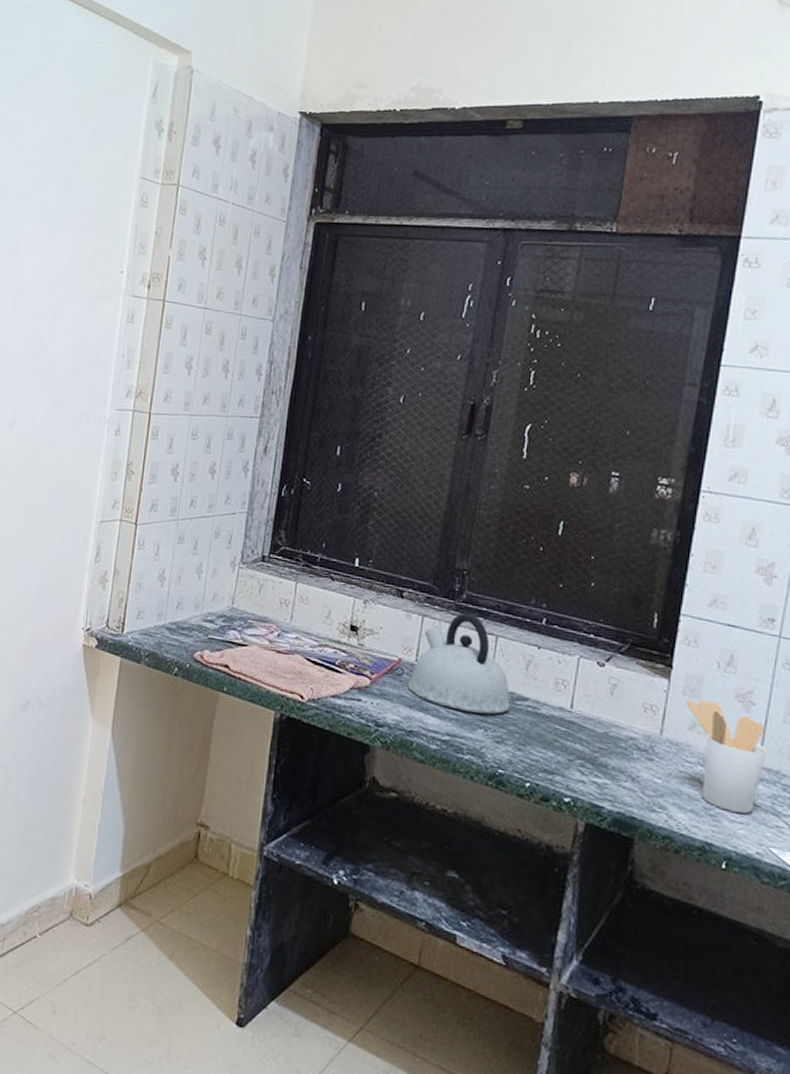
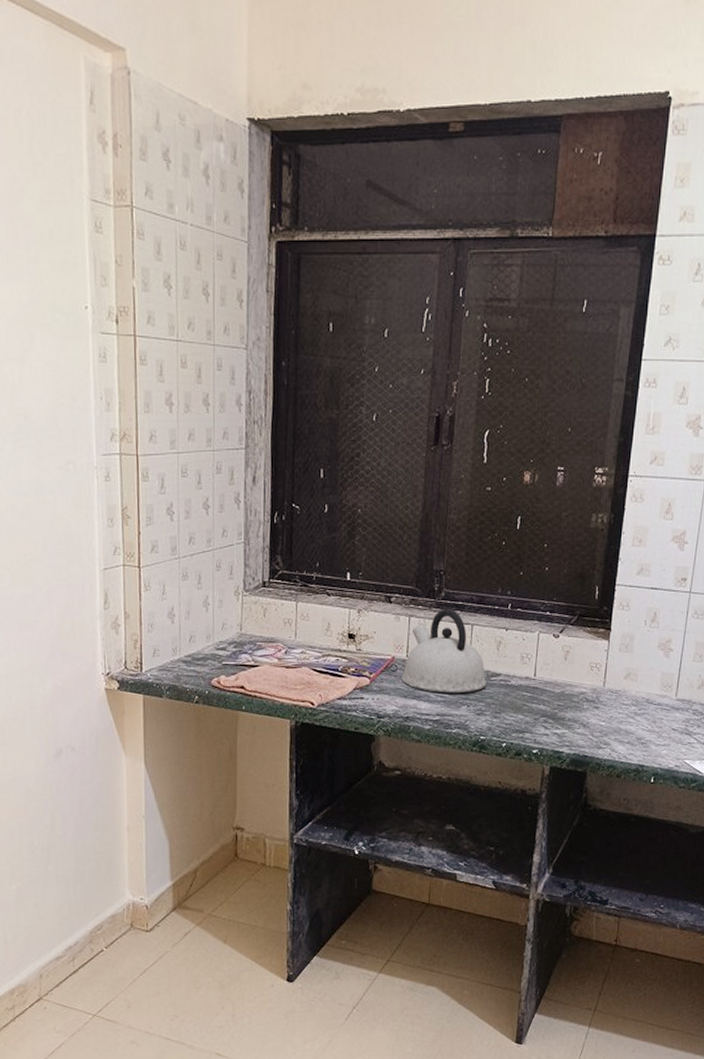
utensil holder: present [686,699,768,814] -> none [622,653,682,738]

